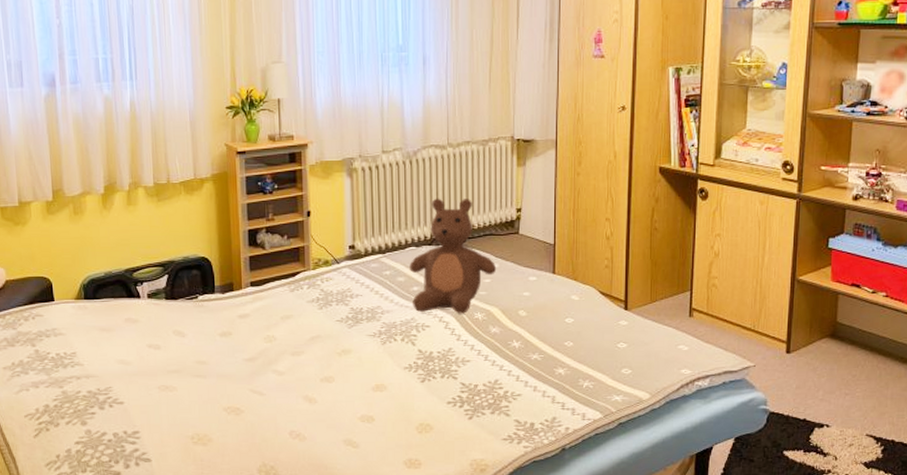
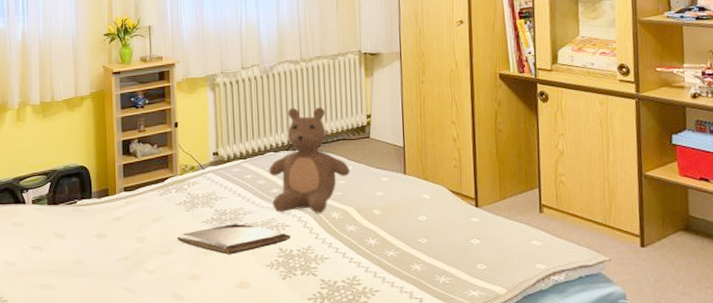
book: none [309,323,432,356] -> present [177,224,292,255]

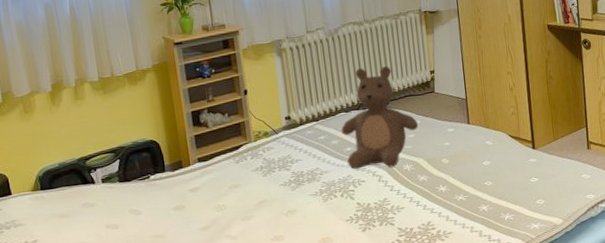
book: present [177,224,292,255] -> none [256,183,368,214]

